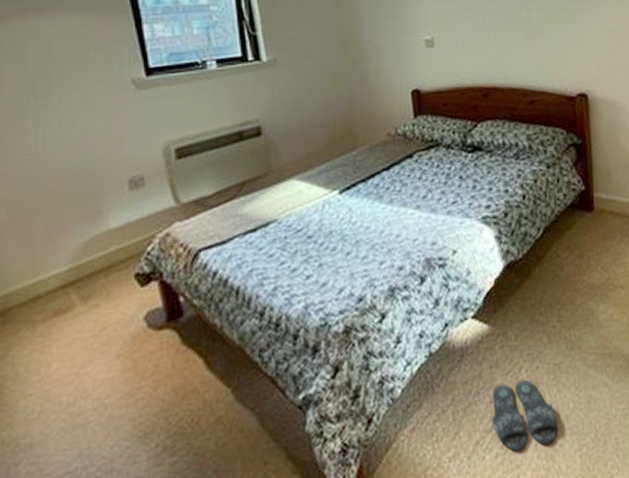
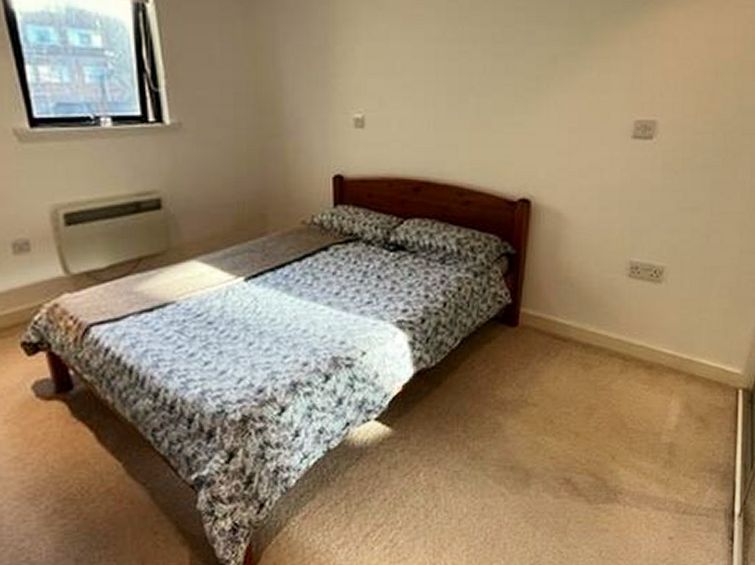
slippers: present [491,379,558,453] -> none [383,483,449,547]

